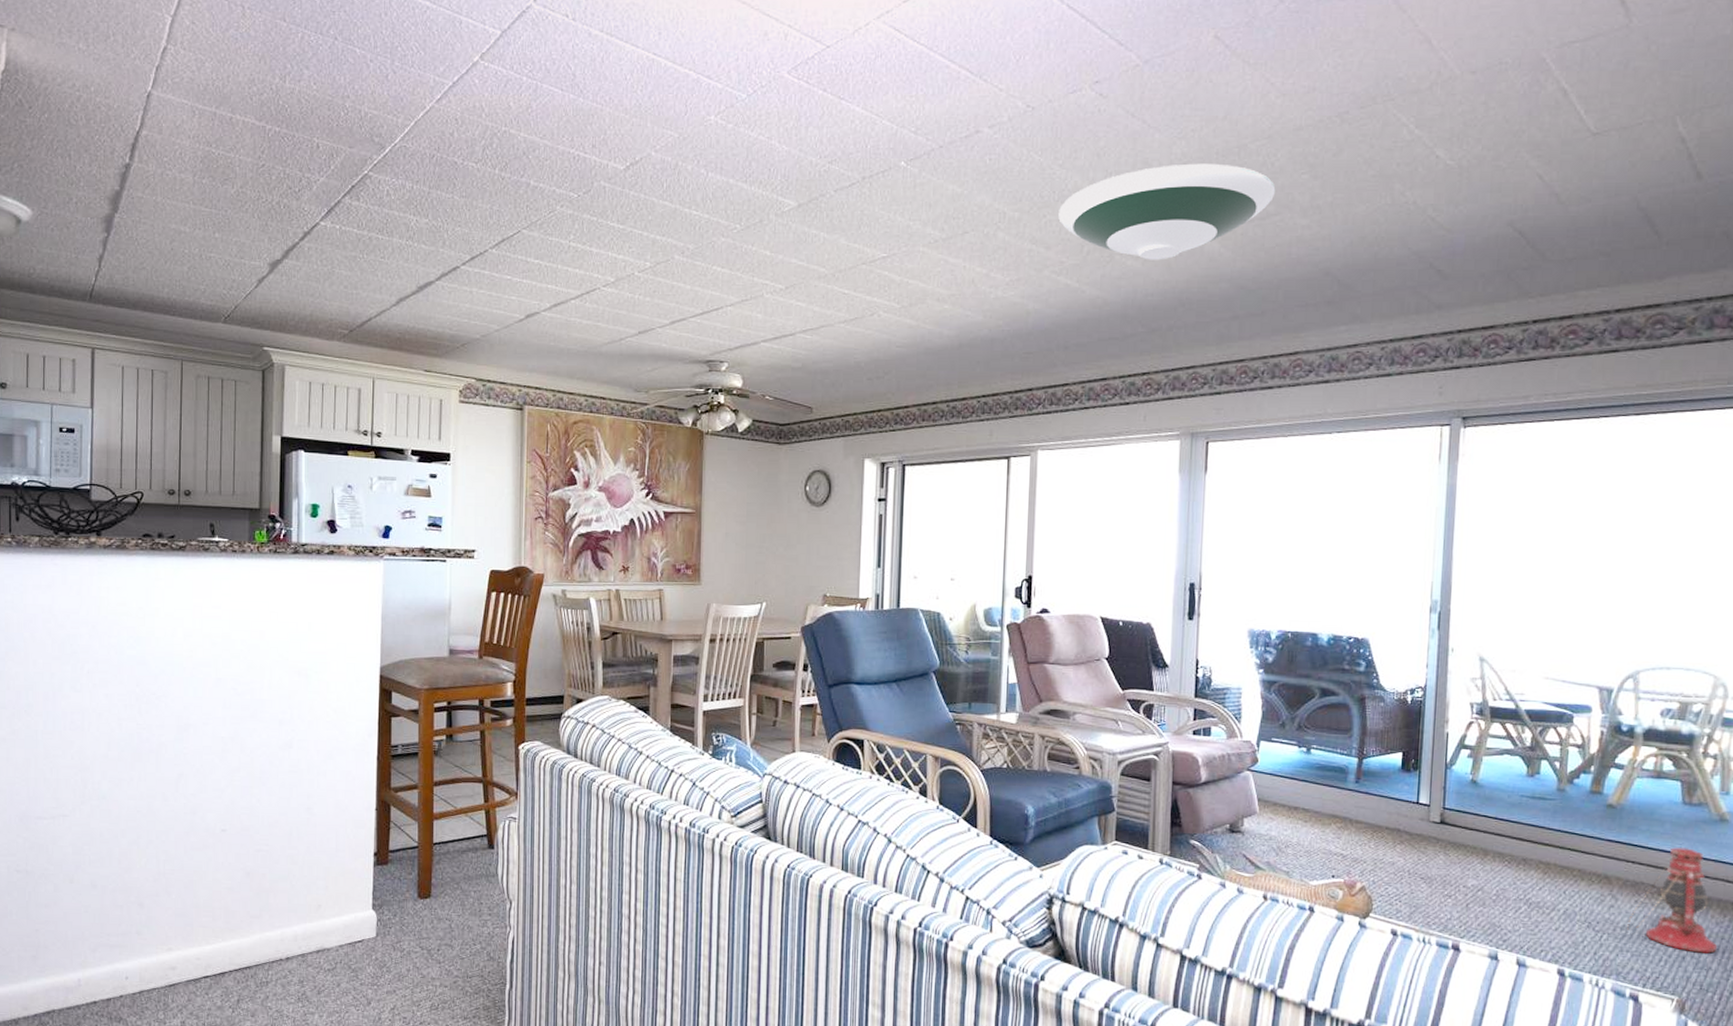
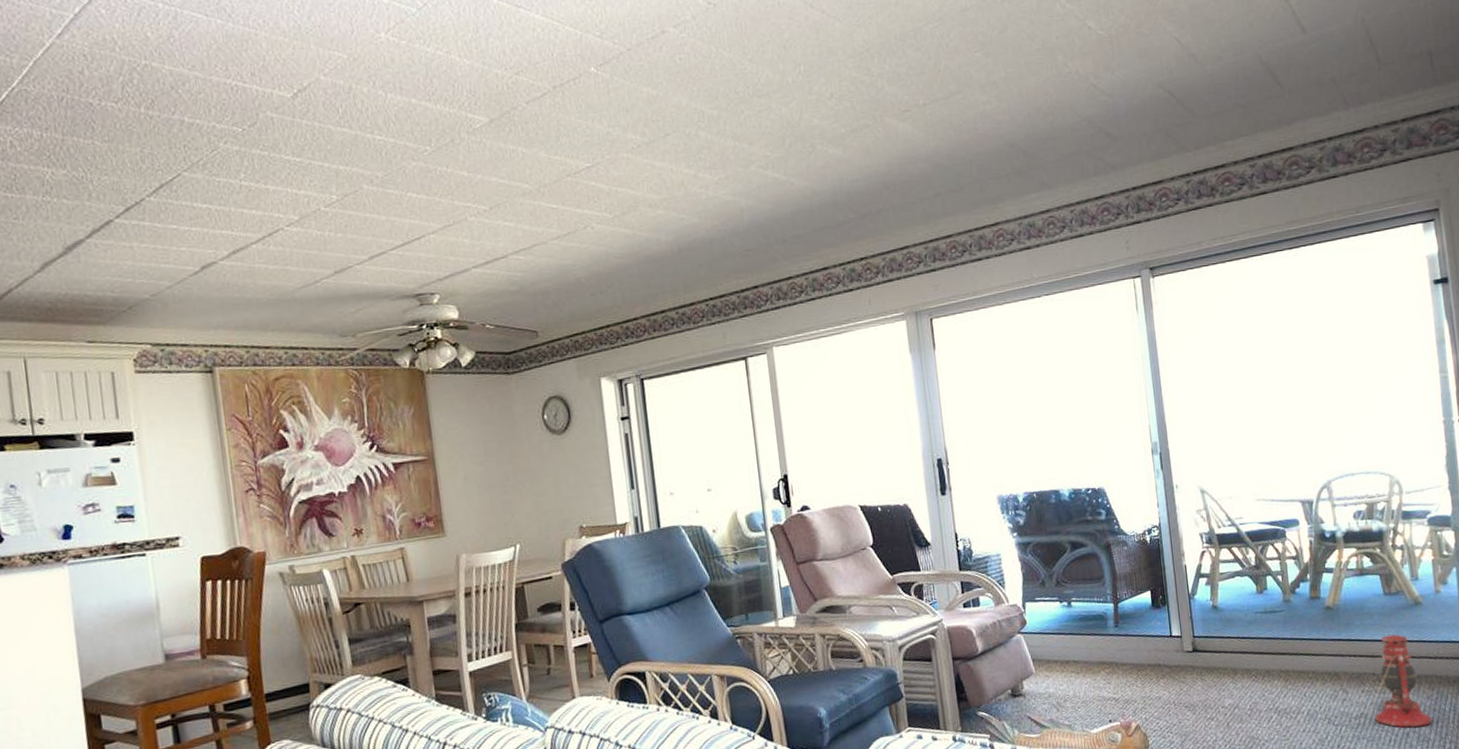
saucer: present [1058,163,1276,260] -> none [755,48,954,147]

